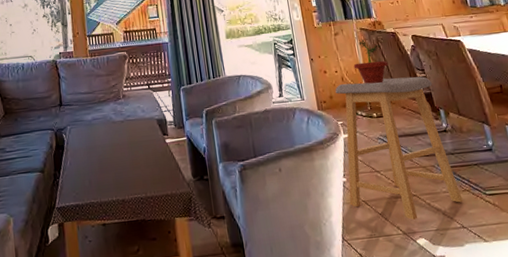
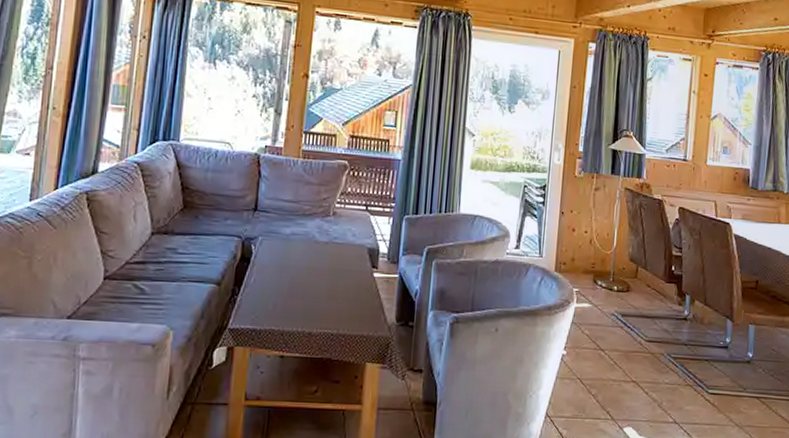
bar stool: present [335,76,463,220] -> none [563,247,686,407]
potted plant: present [353,39,389,84] -> none [606,200,645,255]

